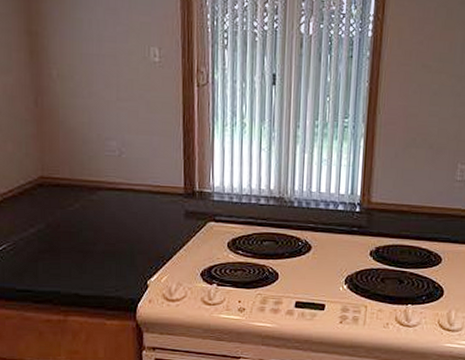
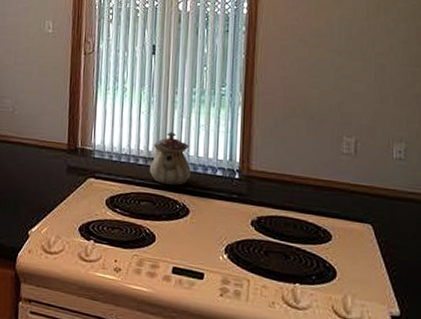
teapot: none [271,168,313,223] -> present [149,132,191,186]

